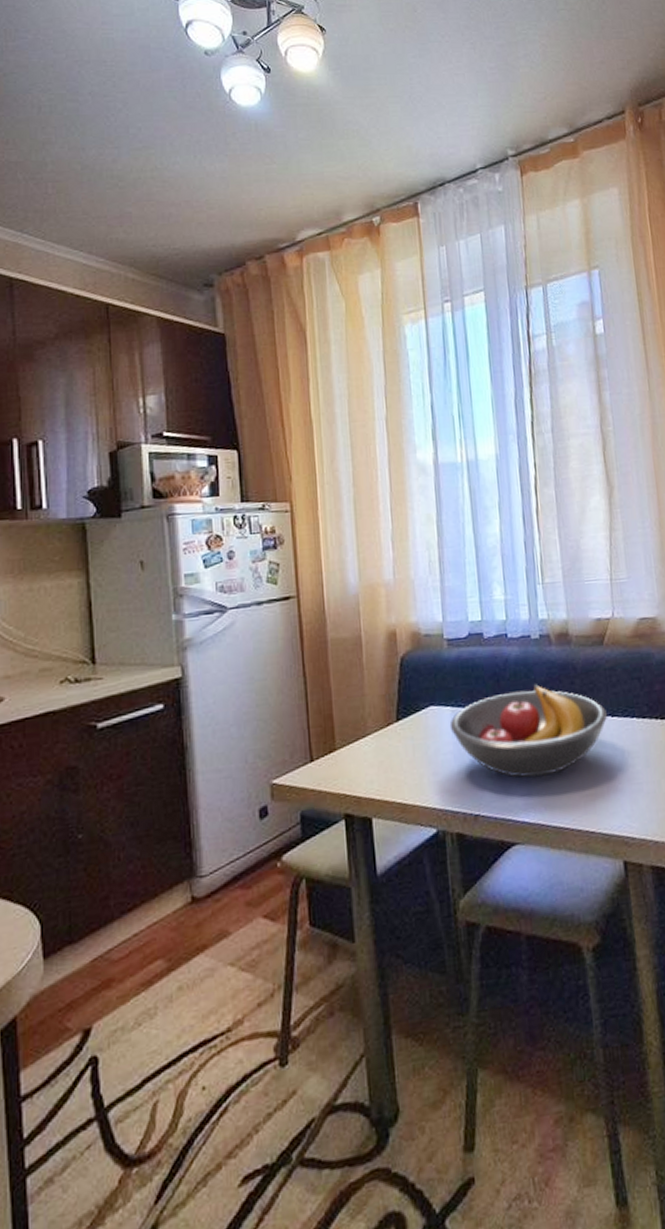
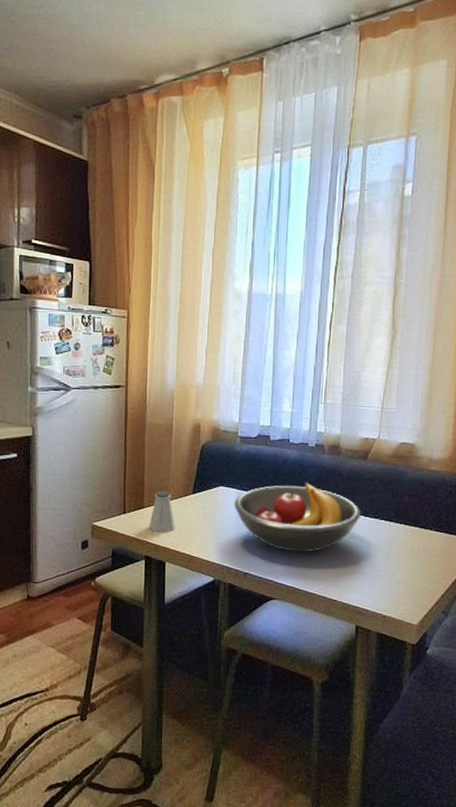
saltshaker: none [345,723,379,781] -> present [149,491,175,533]

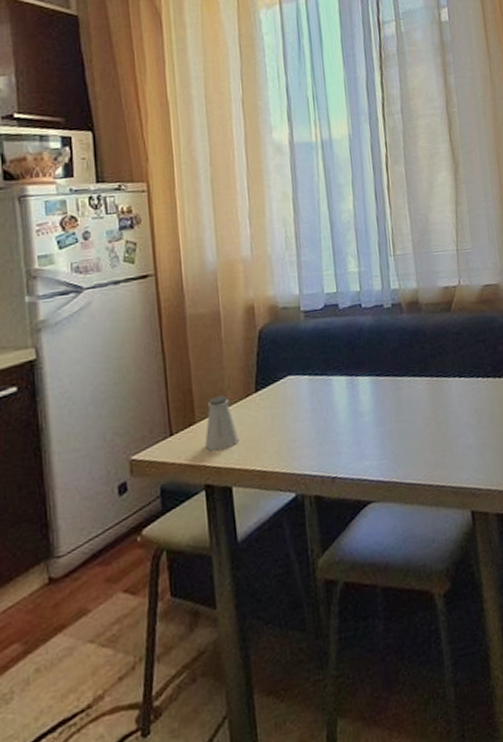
fruit bowl: present [233,482,362,553] -> none [307,350,456,439]

